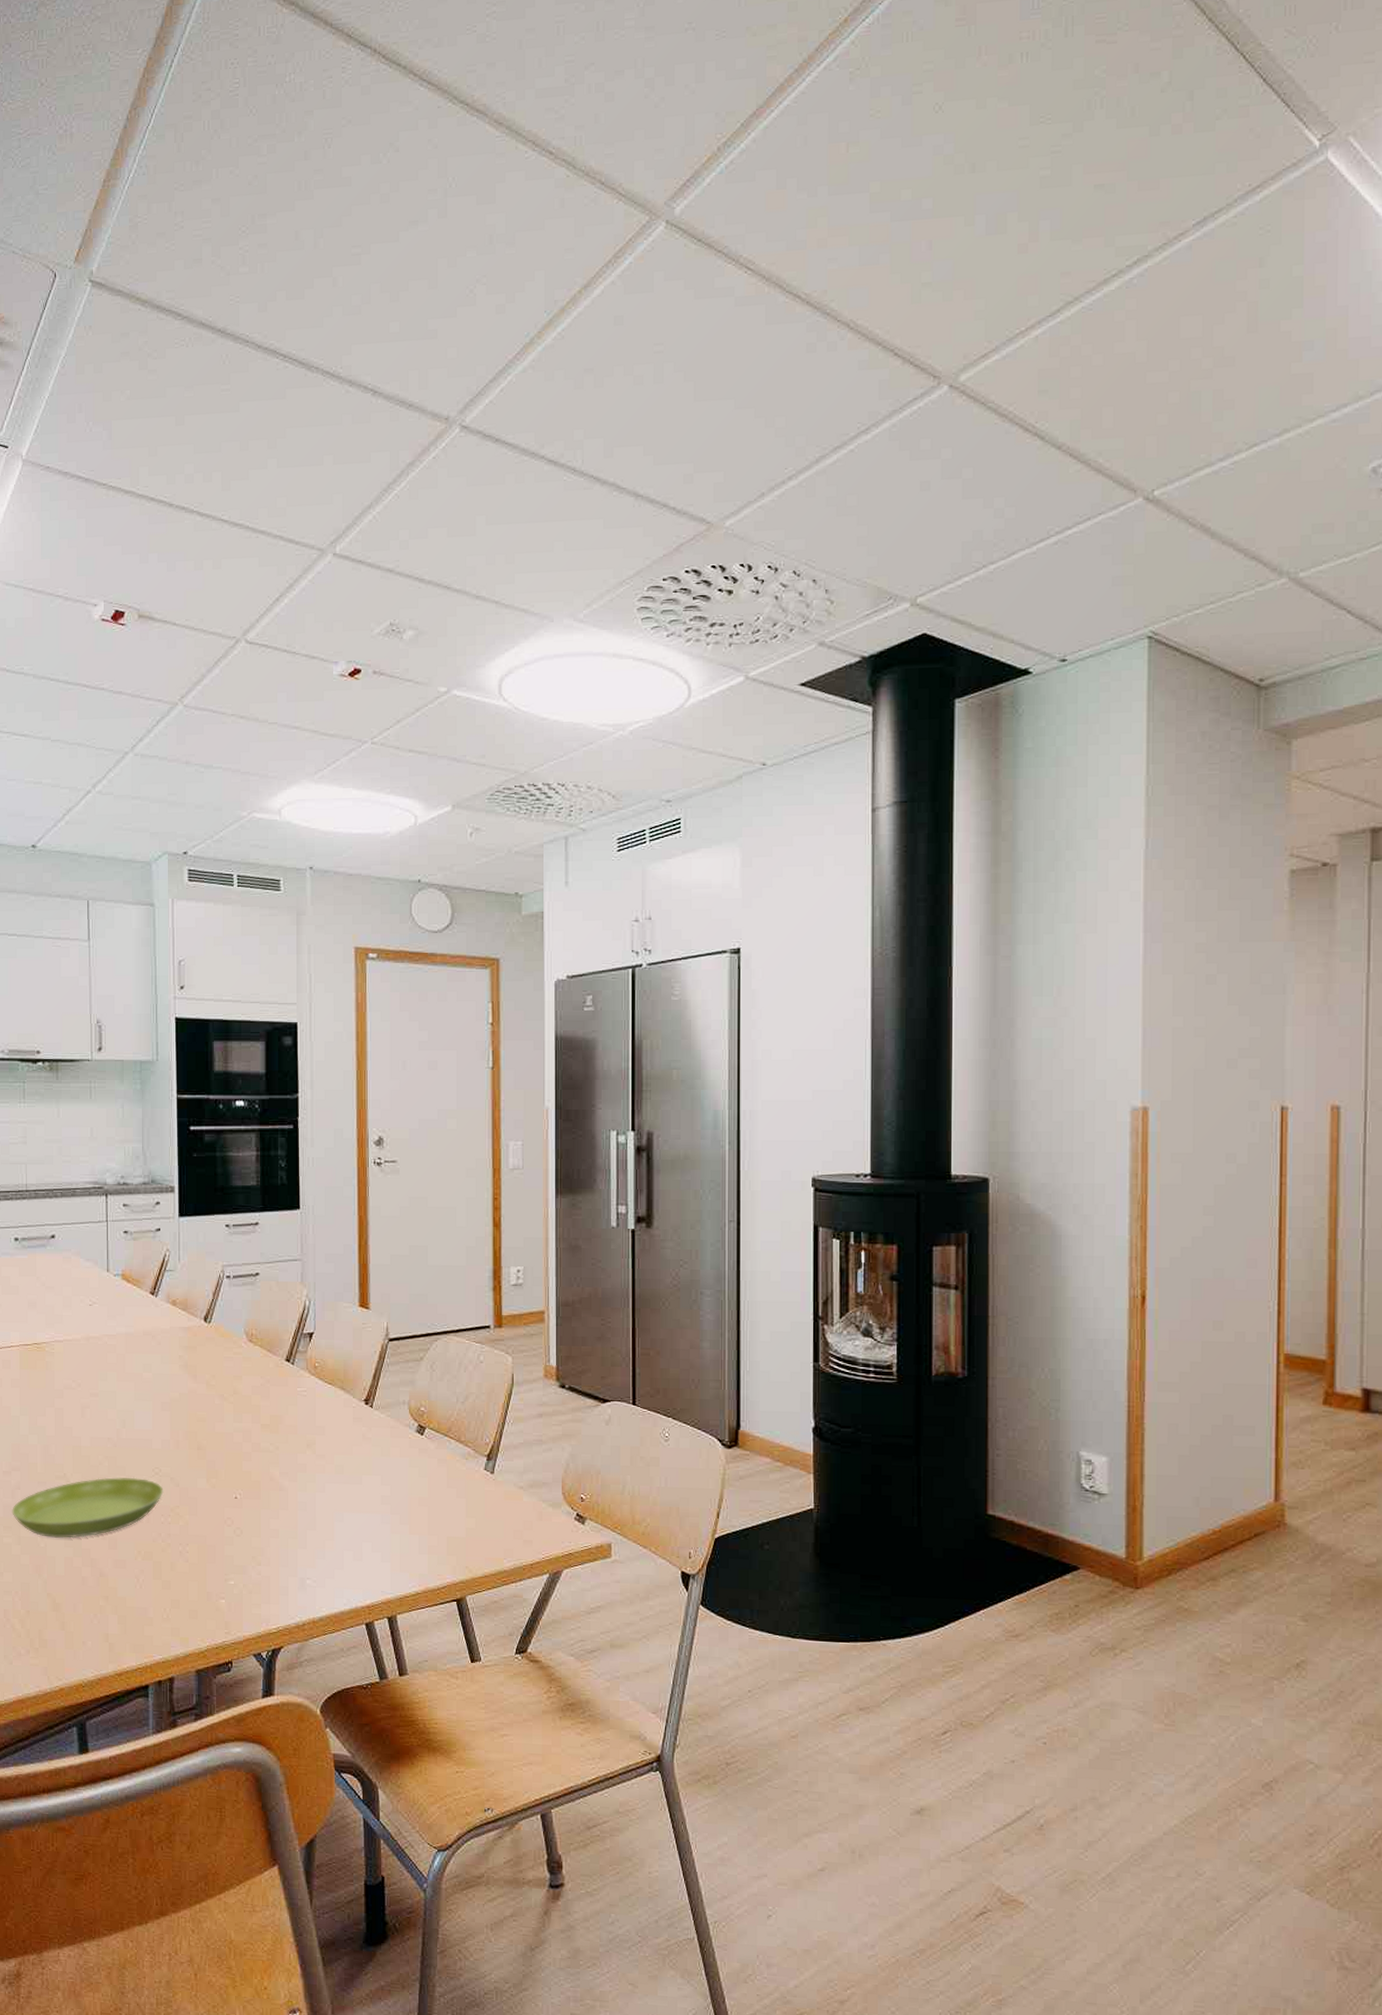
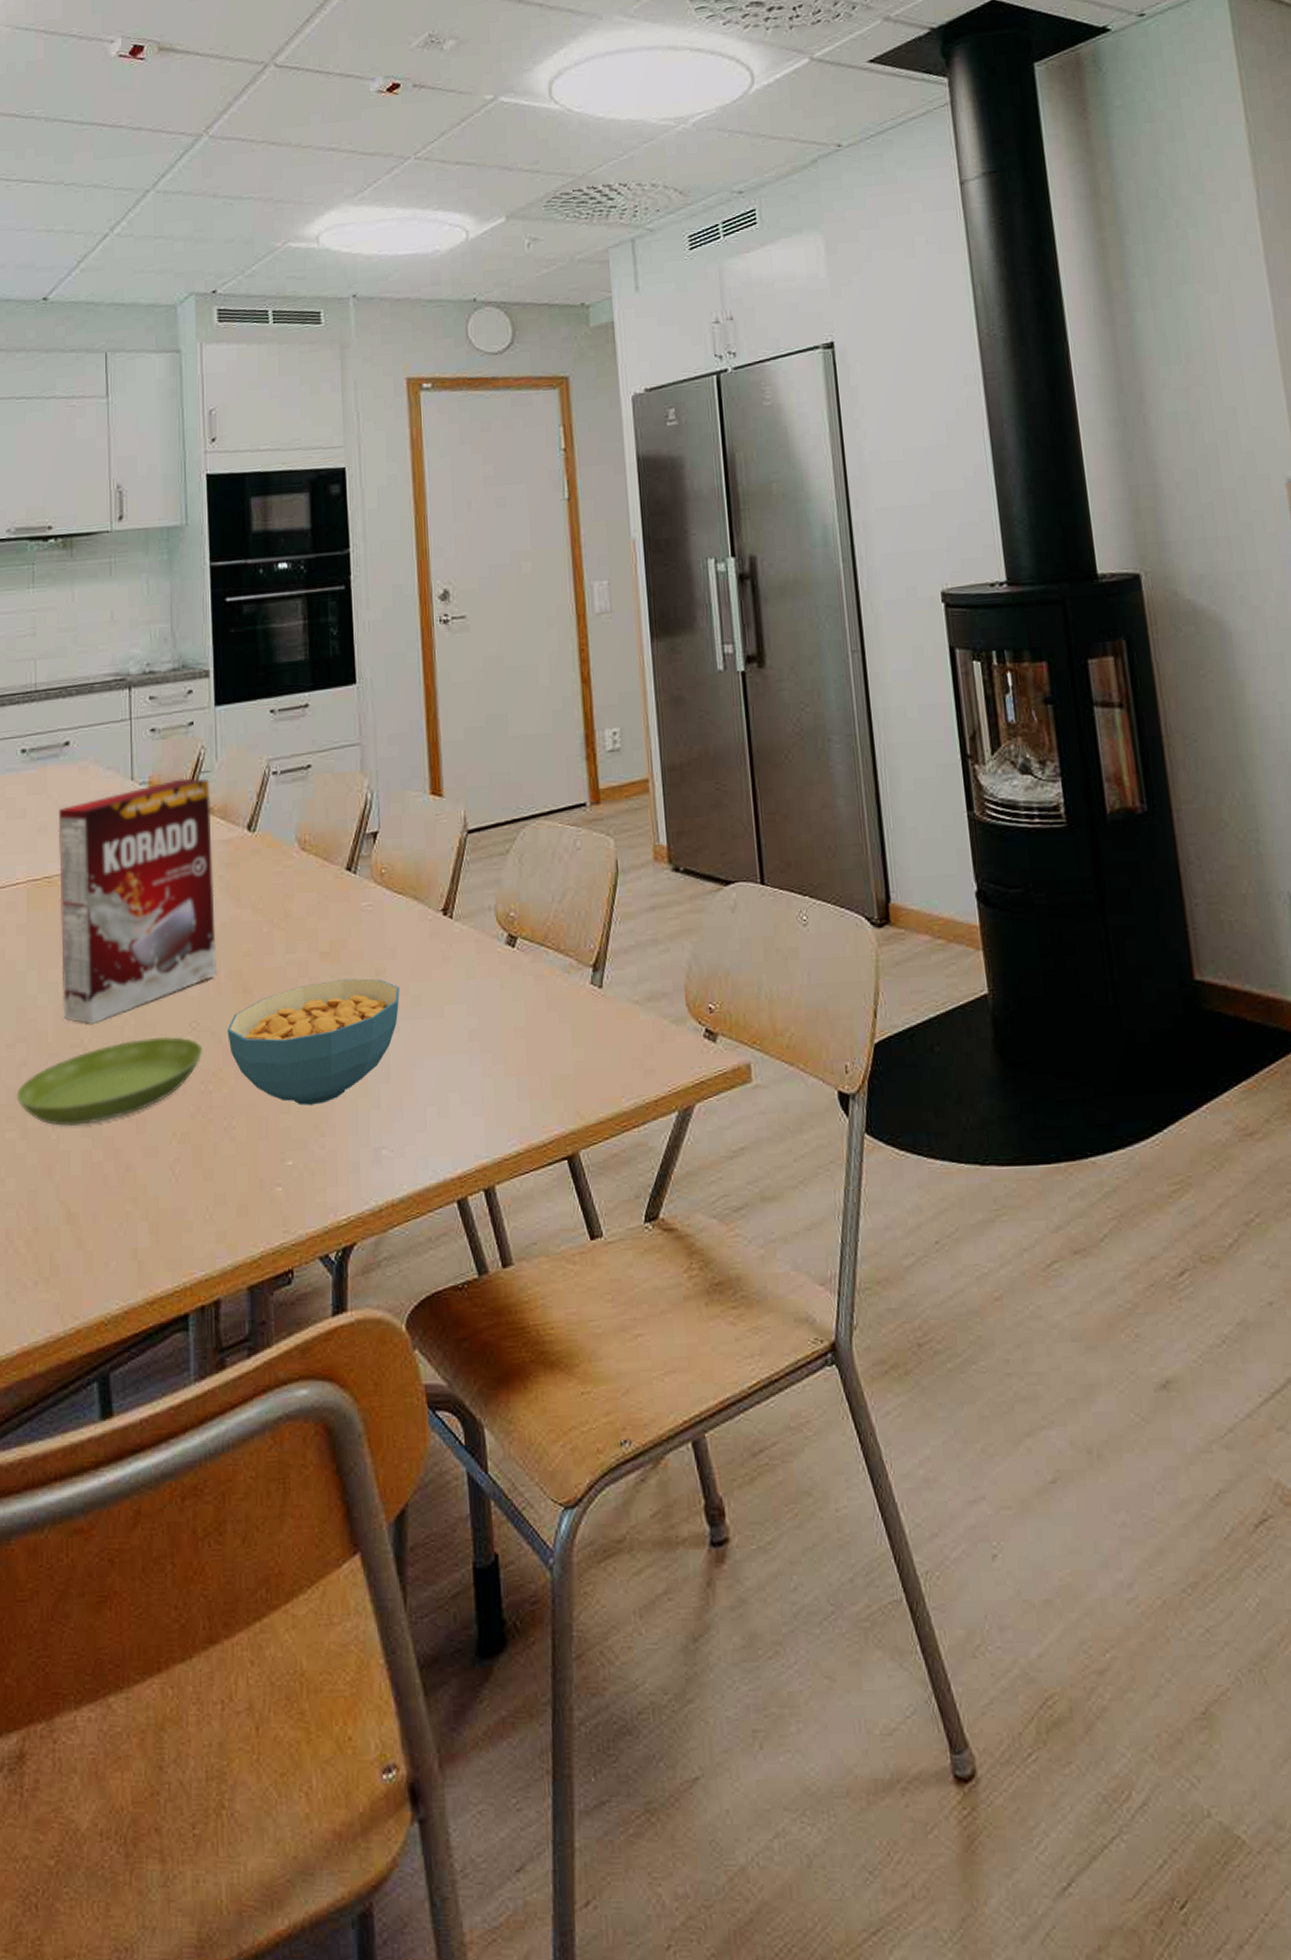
cereal box: none [45,1274,177,1463] -> present [58,778,218,1025]
cereal bowl: none [184,1447,326,1541] -> present [227,978,400,1106]

